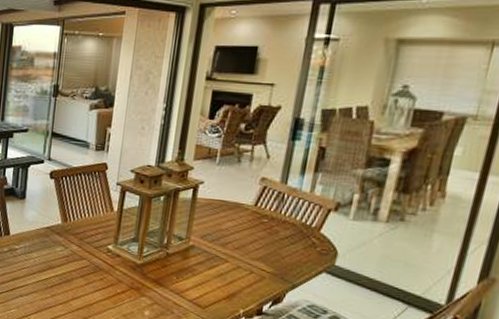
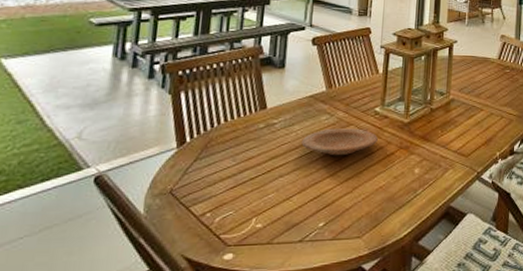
plate: none [38,260,109,287] -> present [301,128,378,156]

